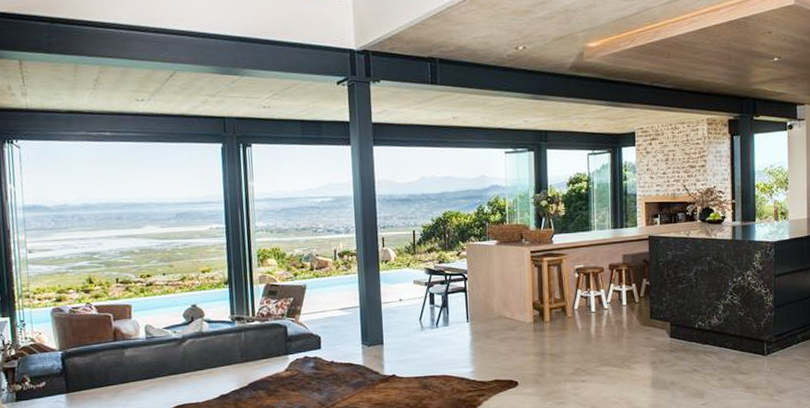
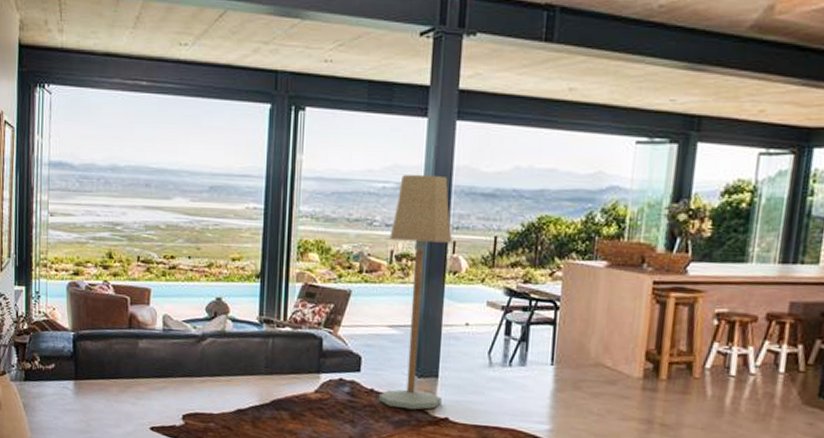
floor lamp: none [332,188,389,373] -> present [378,174,453,410]

